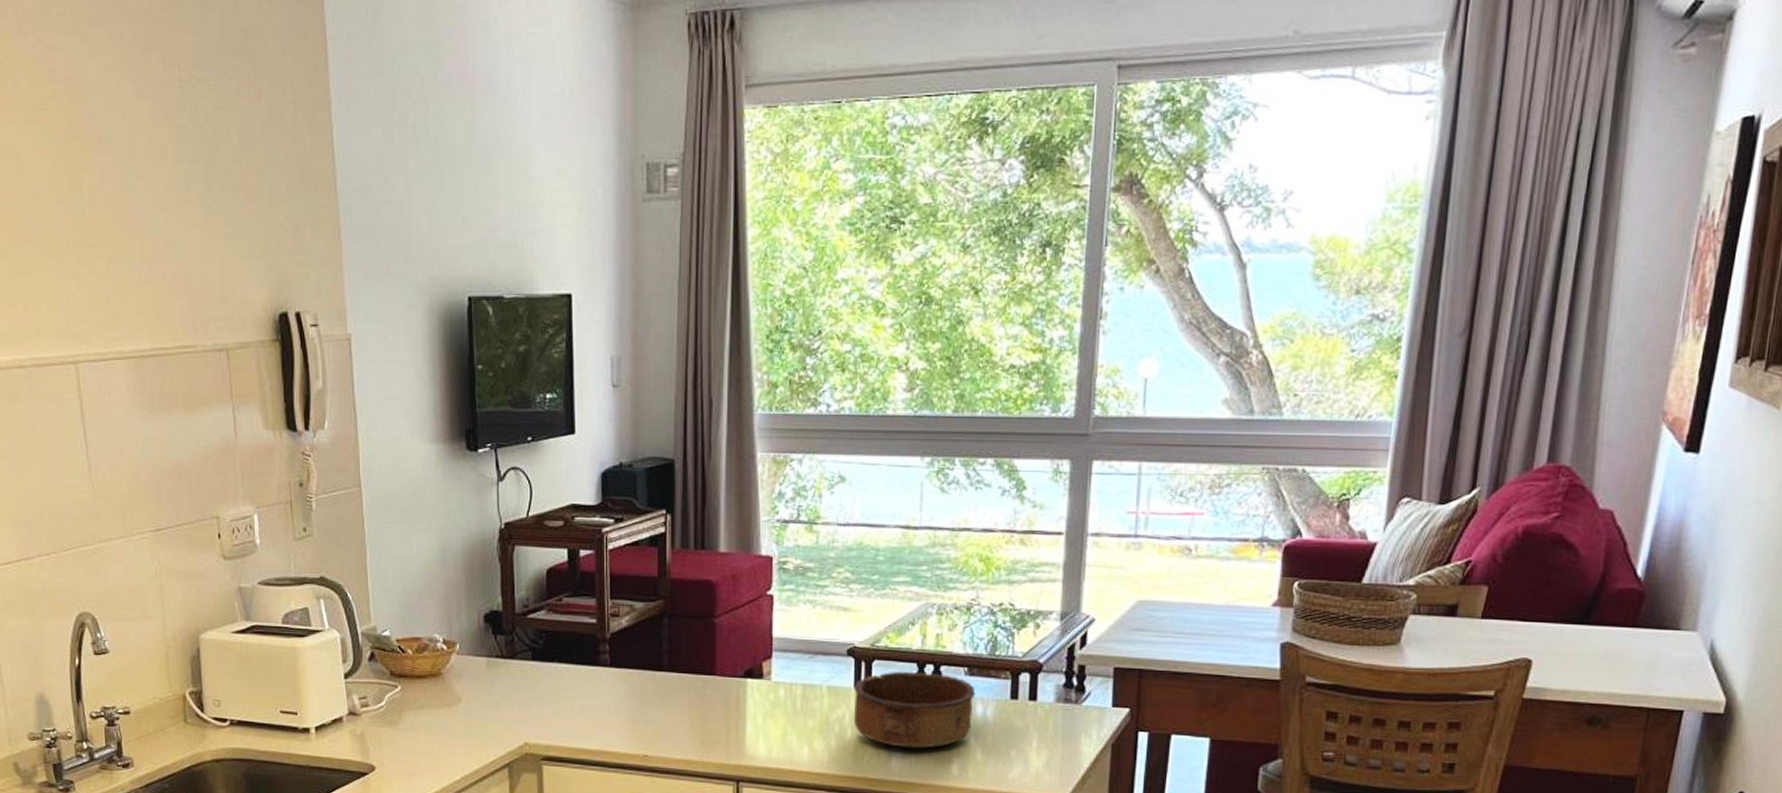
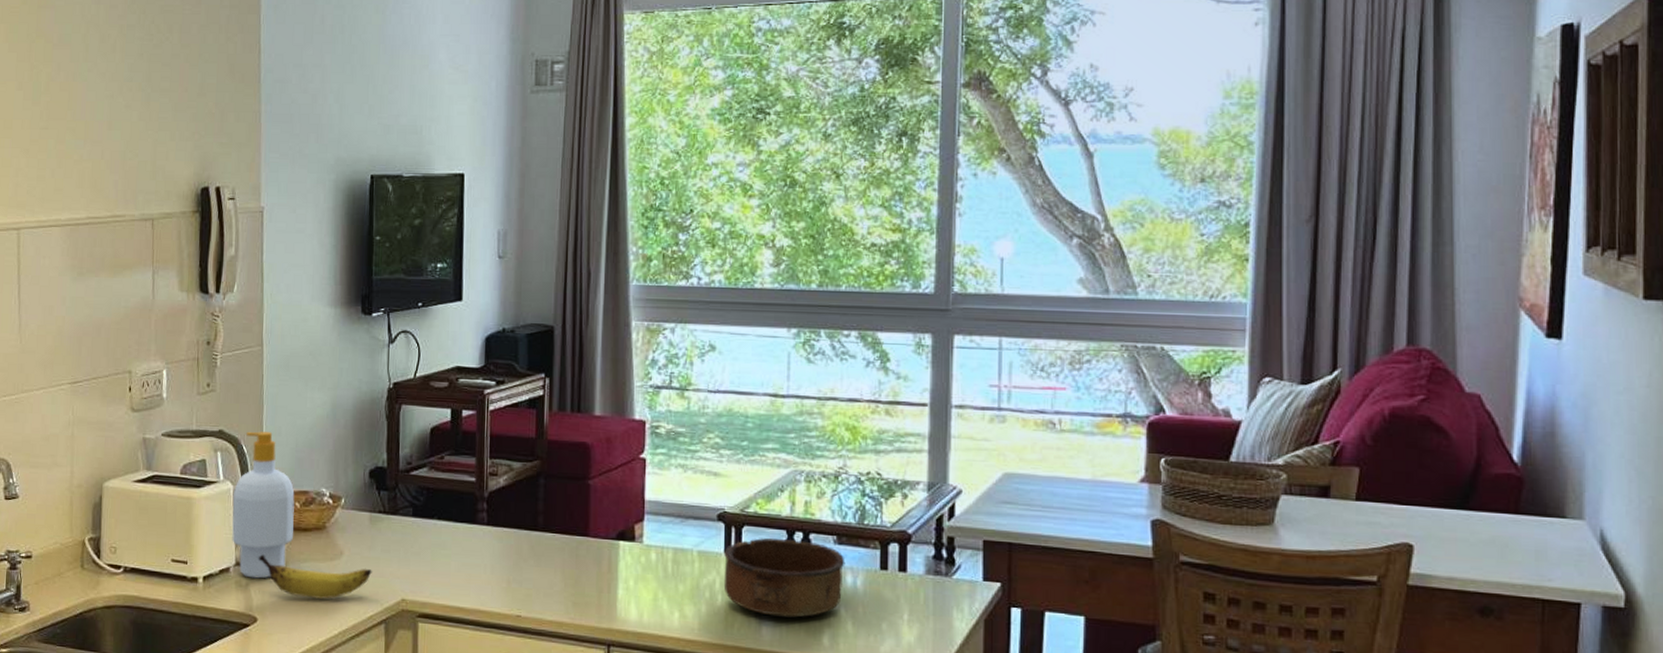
soap bottle: none [340,577,407,727] -> present [231,431,295,579]
banana: none [371,703,492,745] -> present [258,554,372,599]

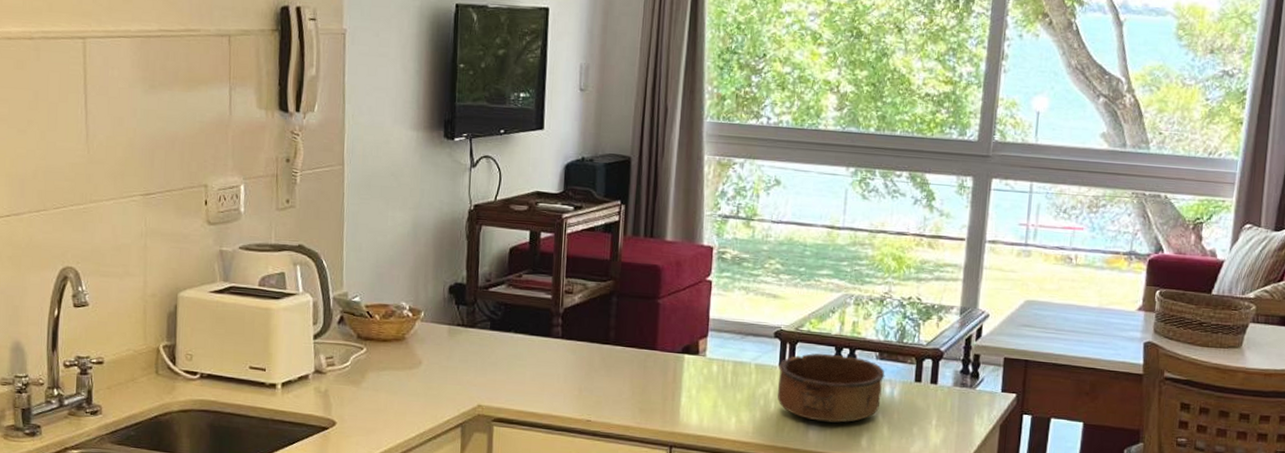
soap bottle: present [231,431,295,579] -> none [310,247,375,386]
banana: present [258,554,372,599] -> none [337,363,450,405]

